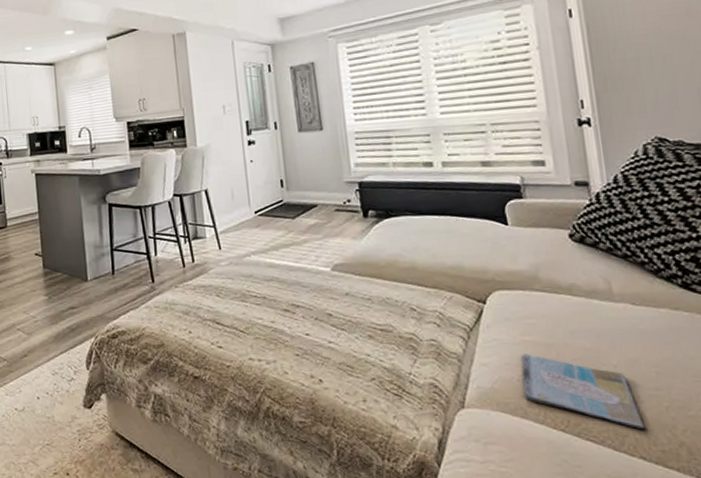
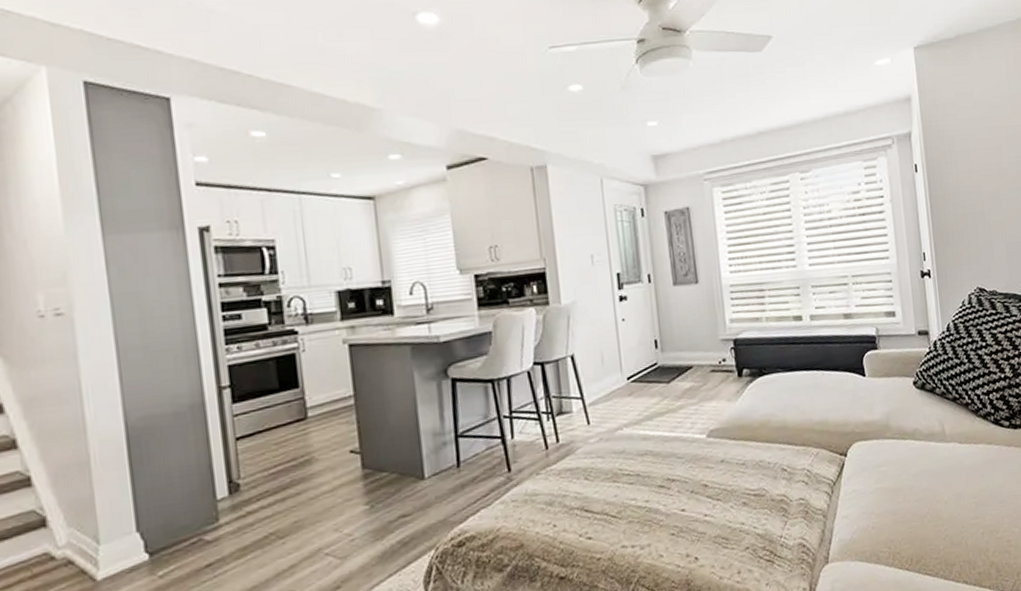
book: present [522,354,647,429] -> none [875,500,968,557]

